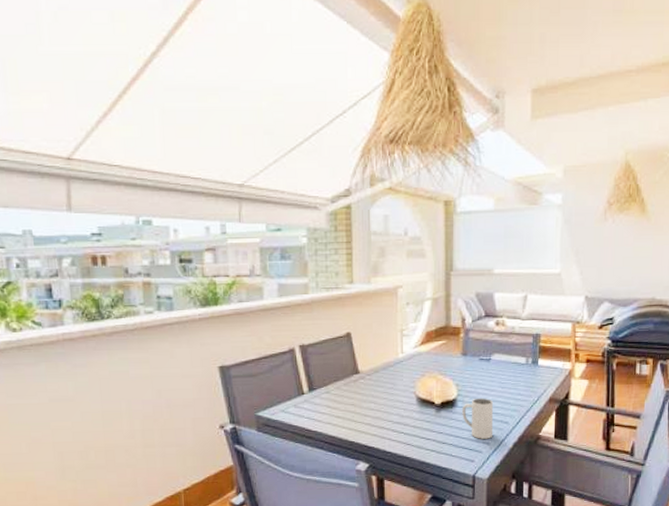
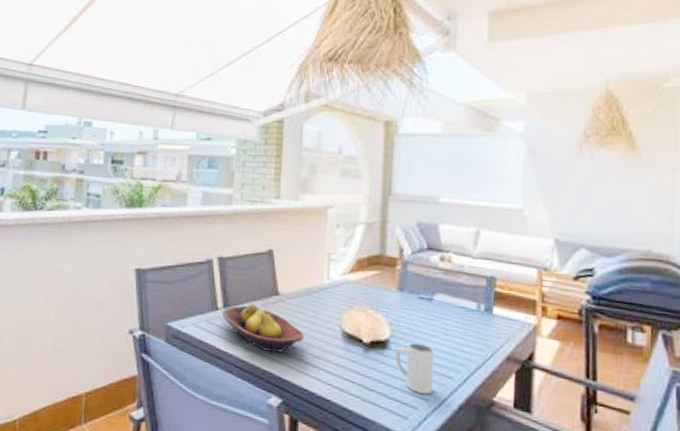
fruit bowl: none [308,384,384,425] -> present [222,303,304,353]

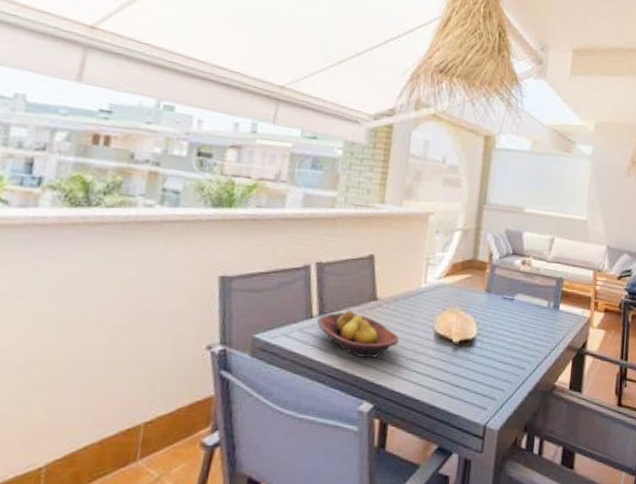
mug: present [395,342,435,395] -> none [479,339,513,385]

